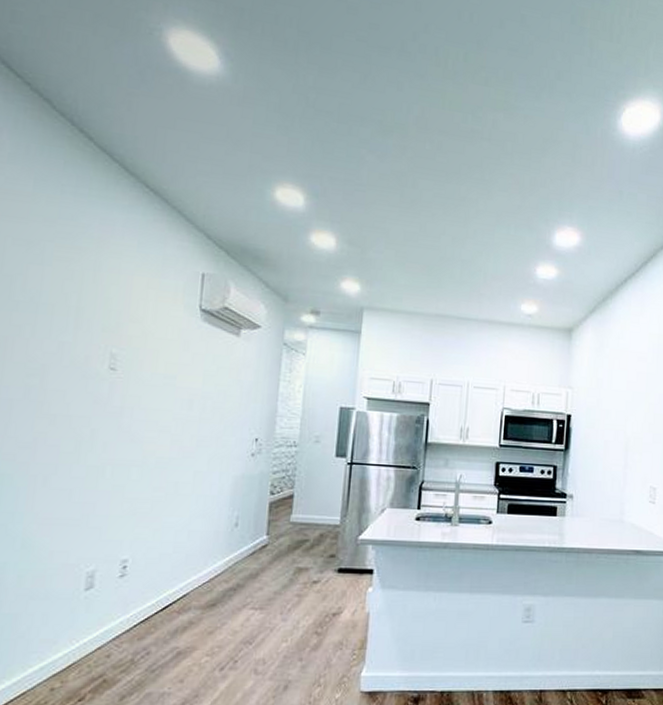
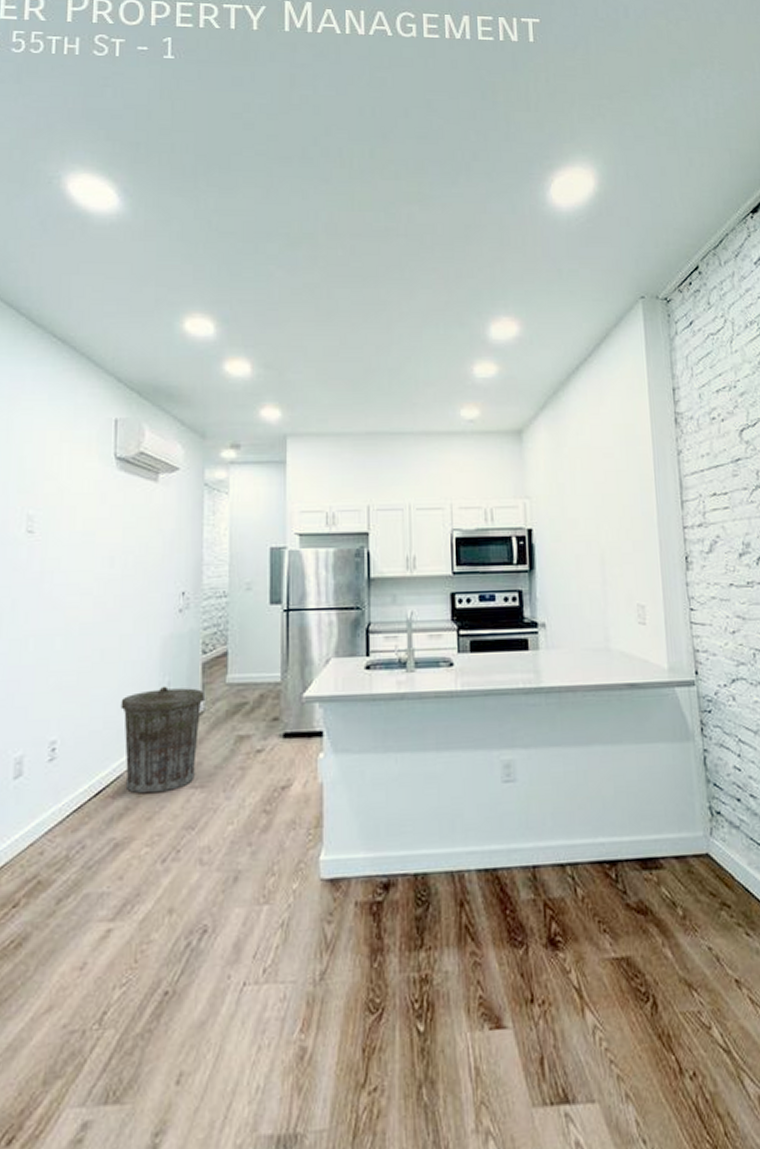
trash can: none [191,519,269,611] -> present [120,686,204,794]

